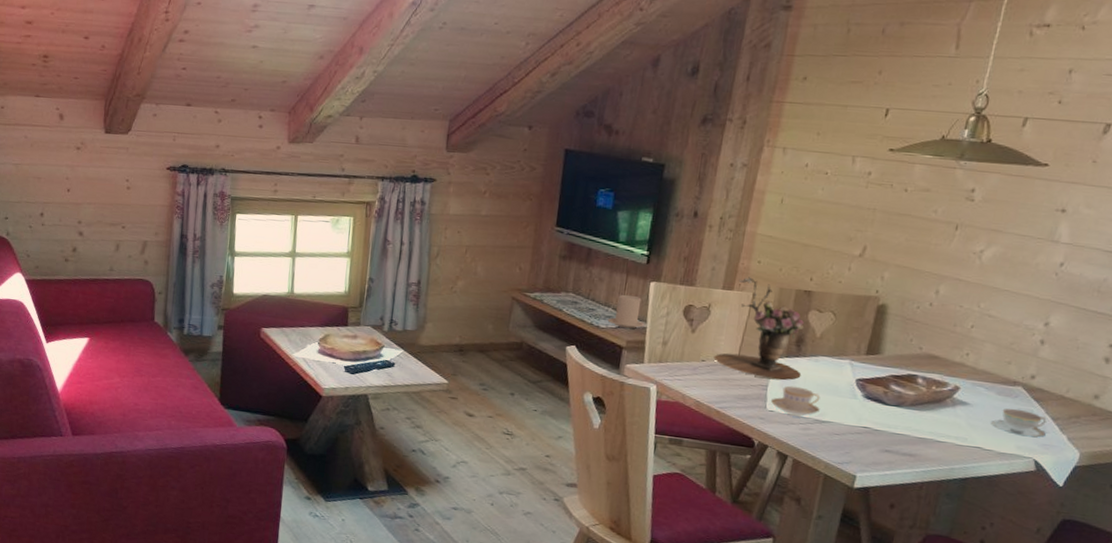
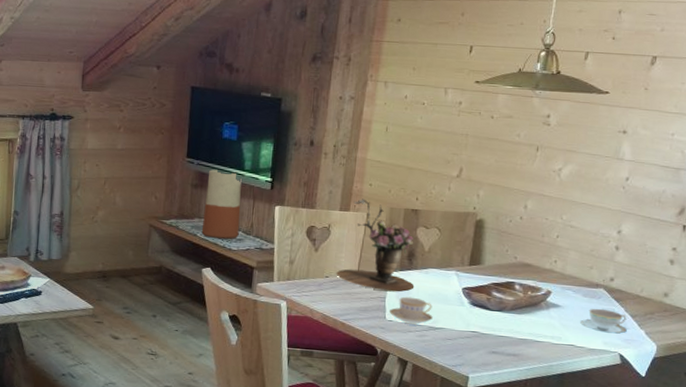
vase: none [567,240,615,317] -> present [201,169,242,240]
candle: present [607,294,645,329] -> none [238,218,273,250]

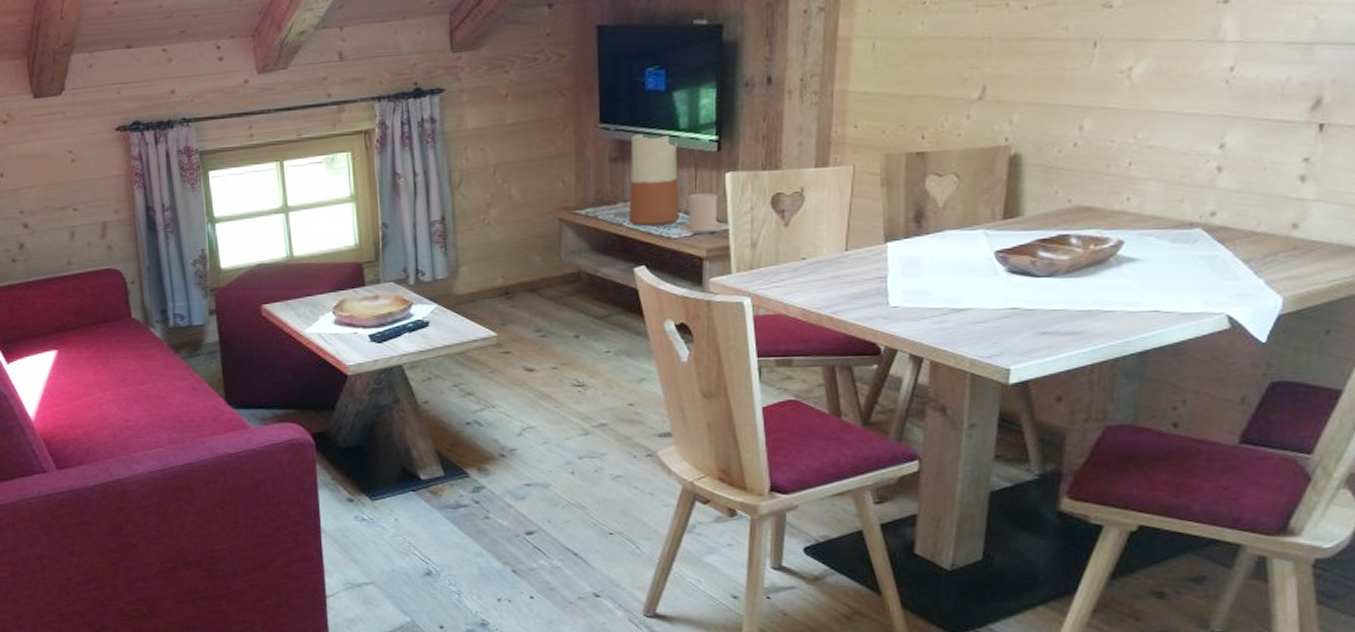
candle: none [238,218,273,250] -> present [679,192,726,235]
flower arrangement: present [336,199,415,292] -> none [816,147,927,268]
teacup: present [390,296,433,326] -> none [894,271,955,310]
teacup: present [580,308,627,334] -> none [1168,256,1237,289]

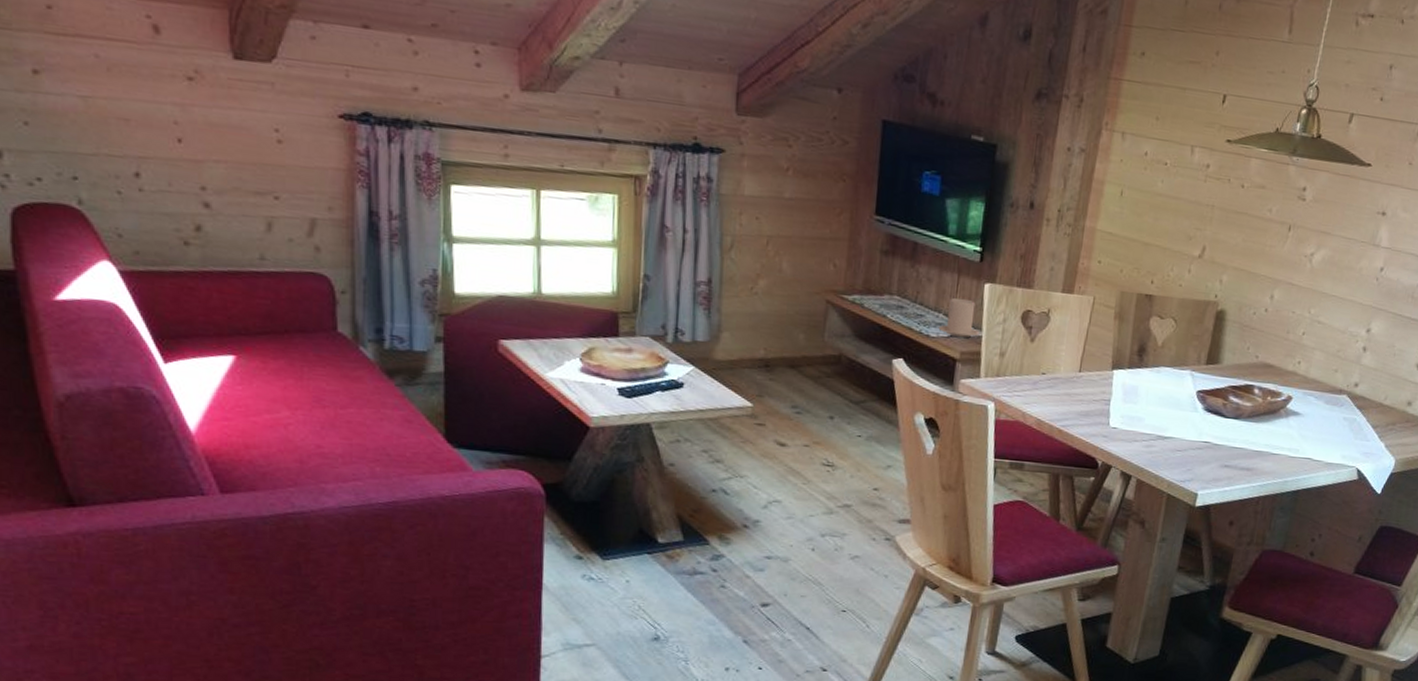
vase: present [628,132,679,227] -> none [892,232,944,324]

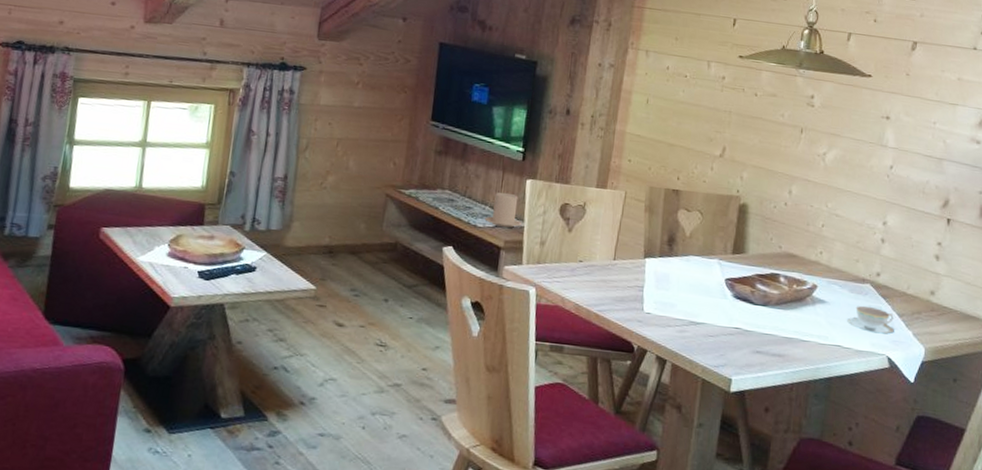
teacup: none [1320,417,1368,447] -> present [847,305,894,335]

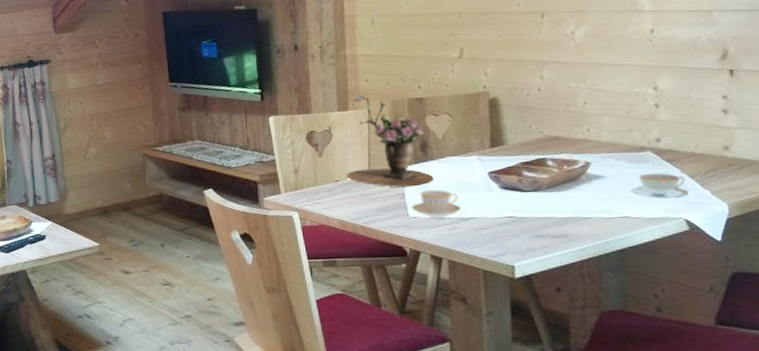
candle: present [484,192,522,229] -> none [237,132,273,164]
flower arrangement: none [591,175,675,281] -> present [346,95,434,187]
teacup: none [648,286,694,320] -> present [412,189,461,219]

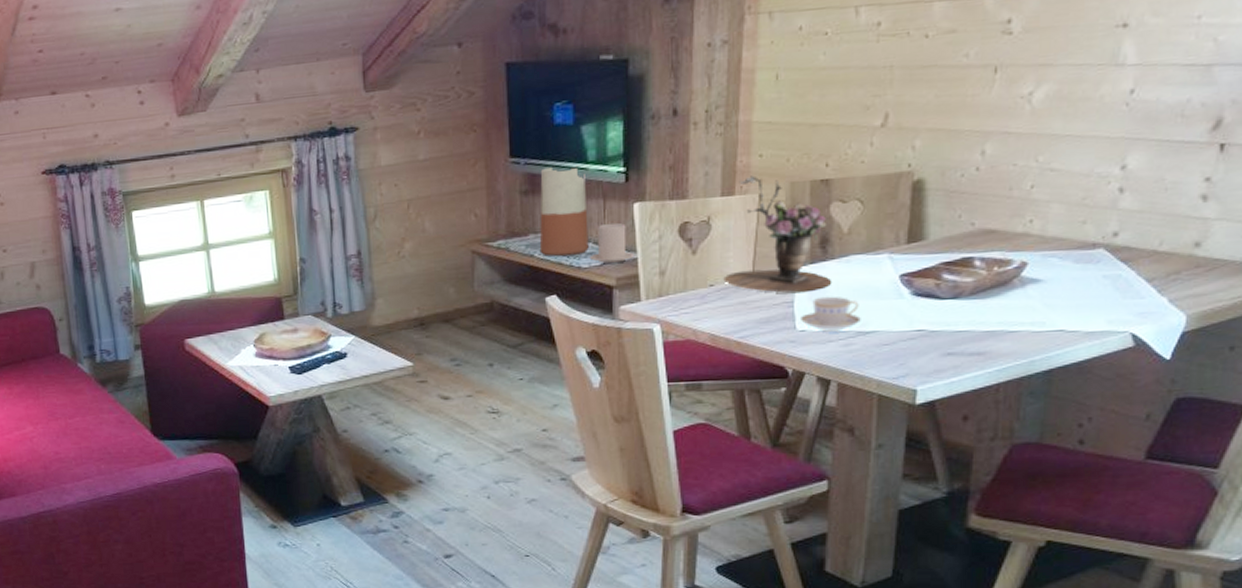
vase: none [194,88,236,159] -> present [539,165,589,258]
candle: none [237,132,273,164] -> present [589,222,635,264]
teacup: present [631,173,688,199] -> none [1072,275,1141,308]

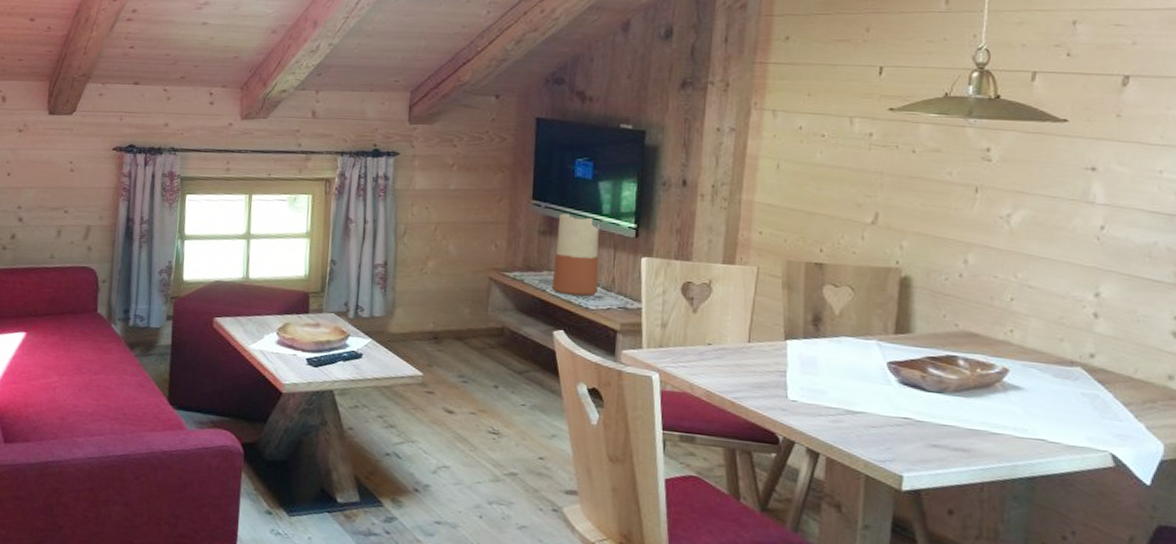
candle: present [589,222,635,264] -> none [597,271,639,310]
flower arrangement: present [723,175,832,293] -> none [721,249,824,365]
teacup: present [801,296,861,333] -> none [792,371,850,408]

